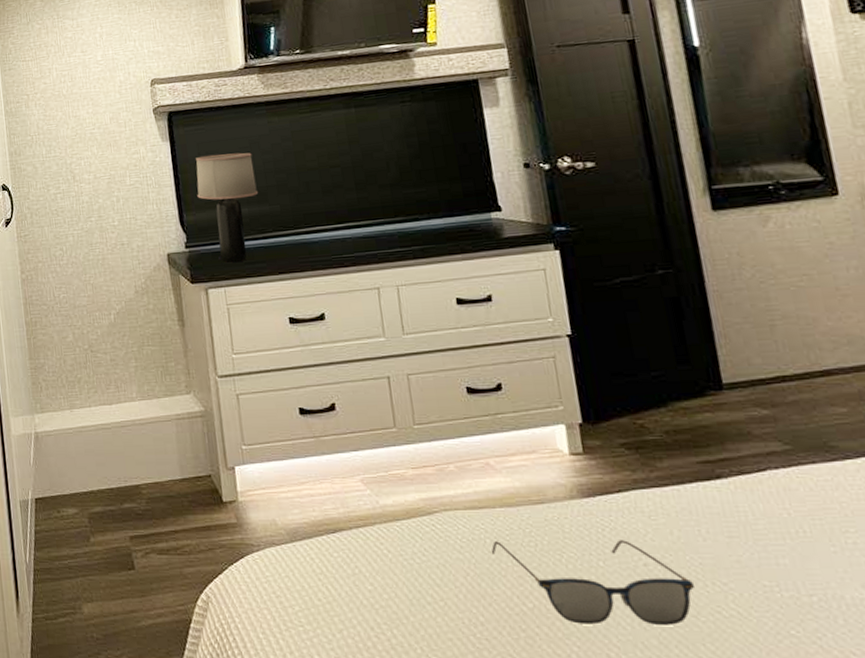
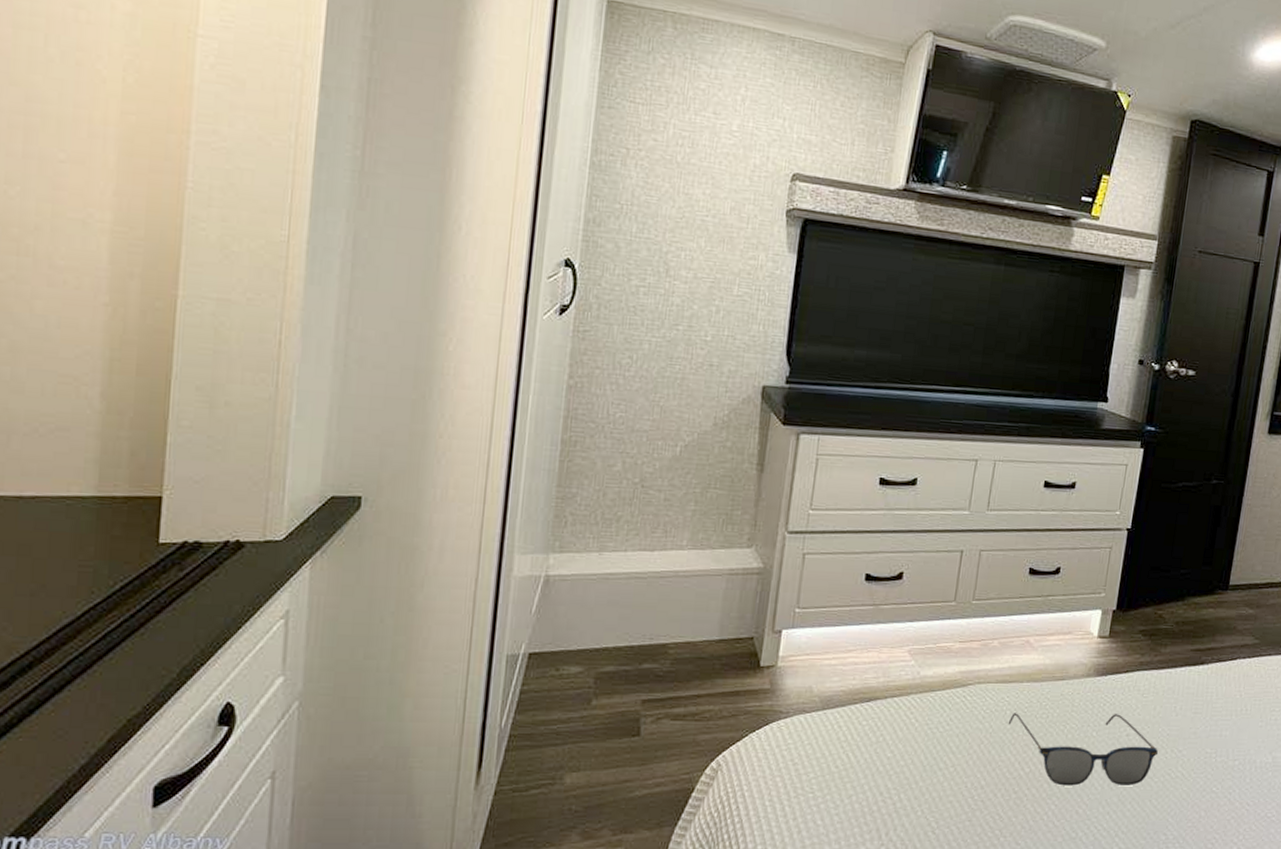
table lamp: present [196,152,259,262] -> none [813,280,887,409]

